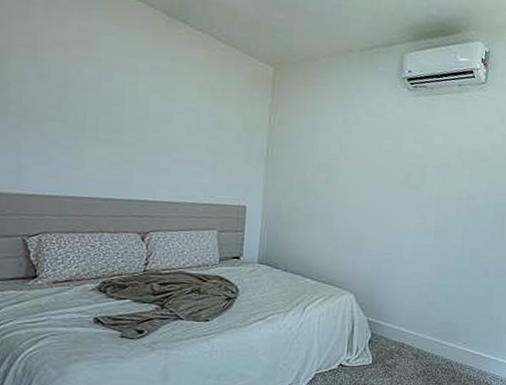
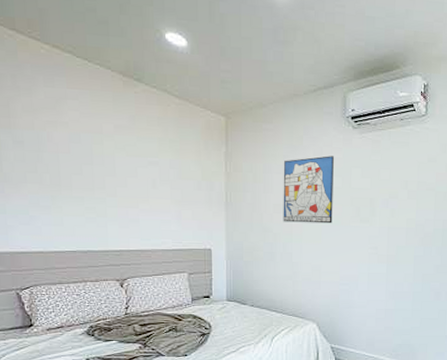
wall art: none [326,116,386,189] -> present [283,156,334,224]

